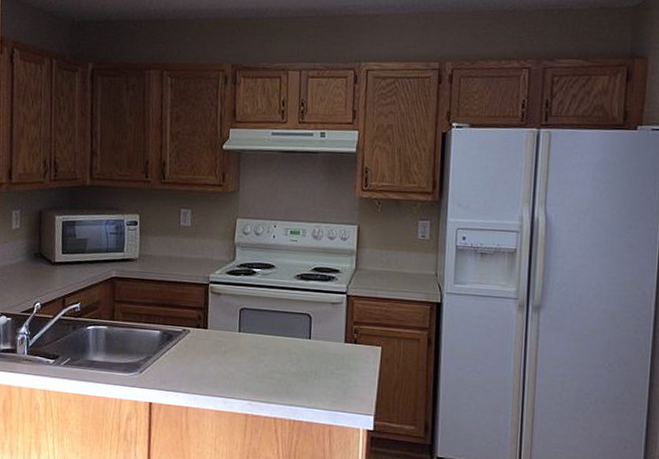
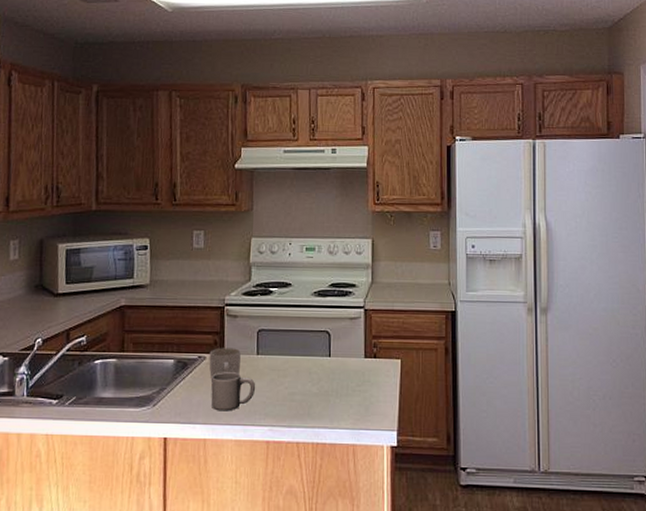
mug: none [192,323,223,355] -> present [209,348,241,382]
mug: none [194,346,237,383] -> present [211,372,256,412]

